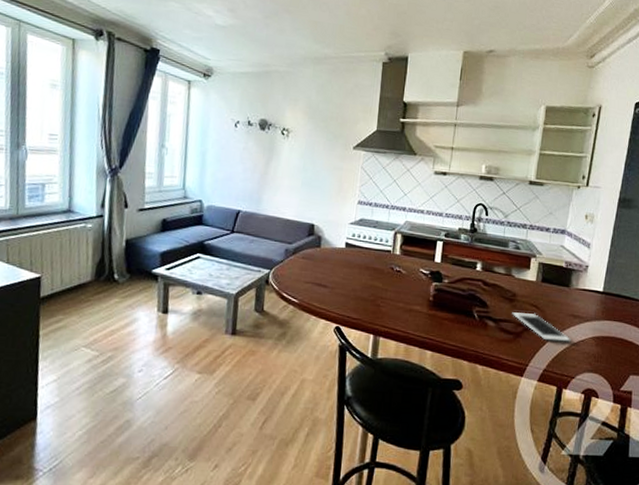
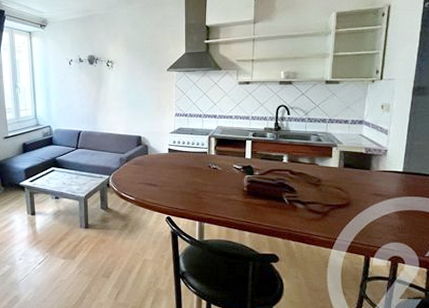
cell phone: present [512,312,571,342] -> none [318,194,375,217]

